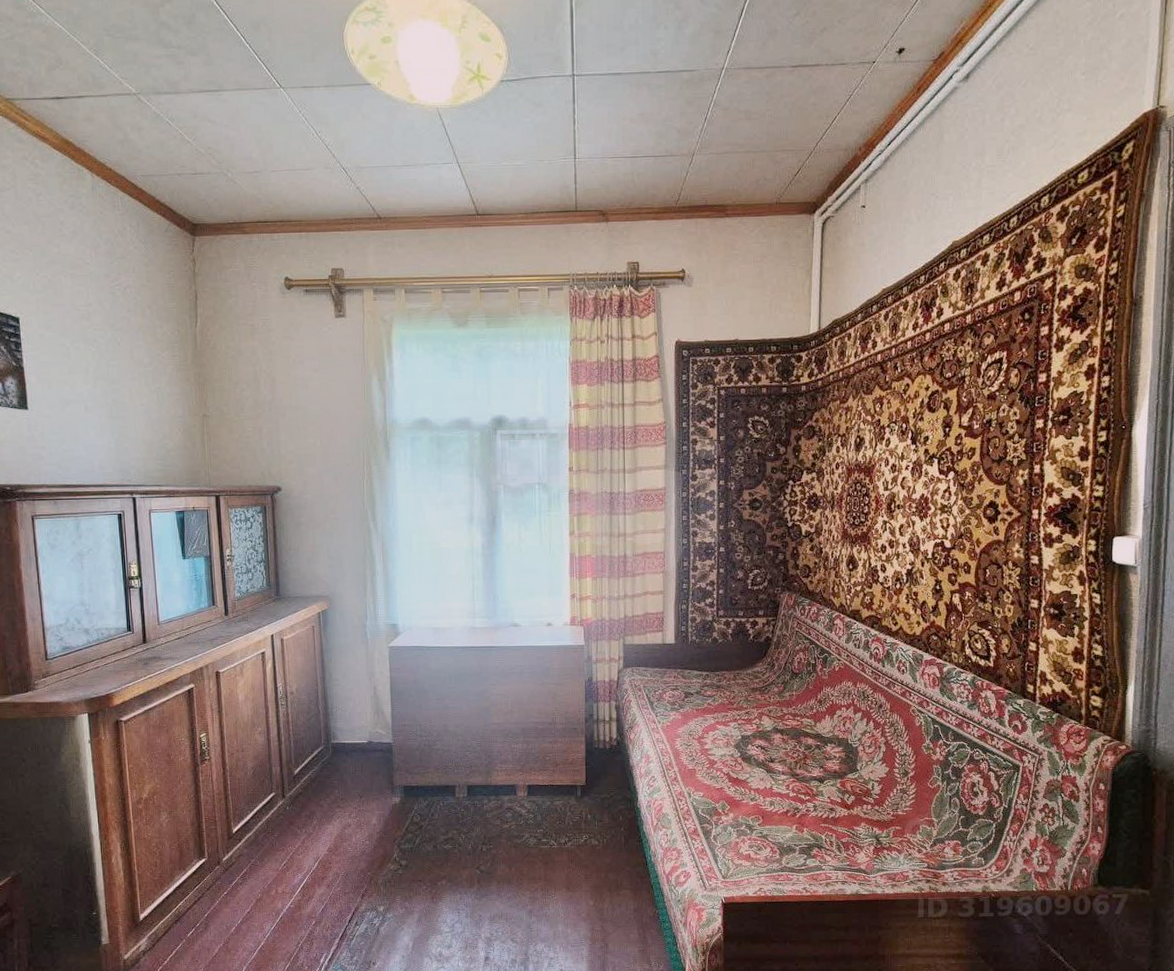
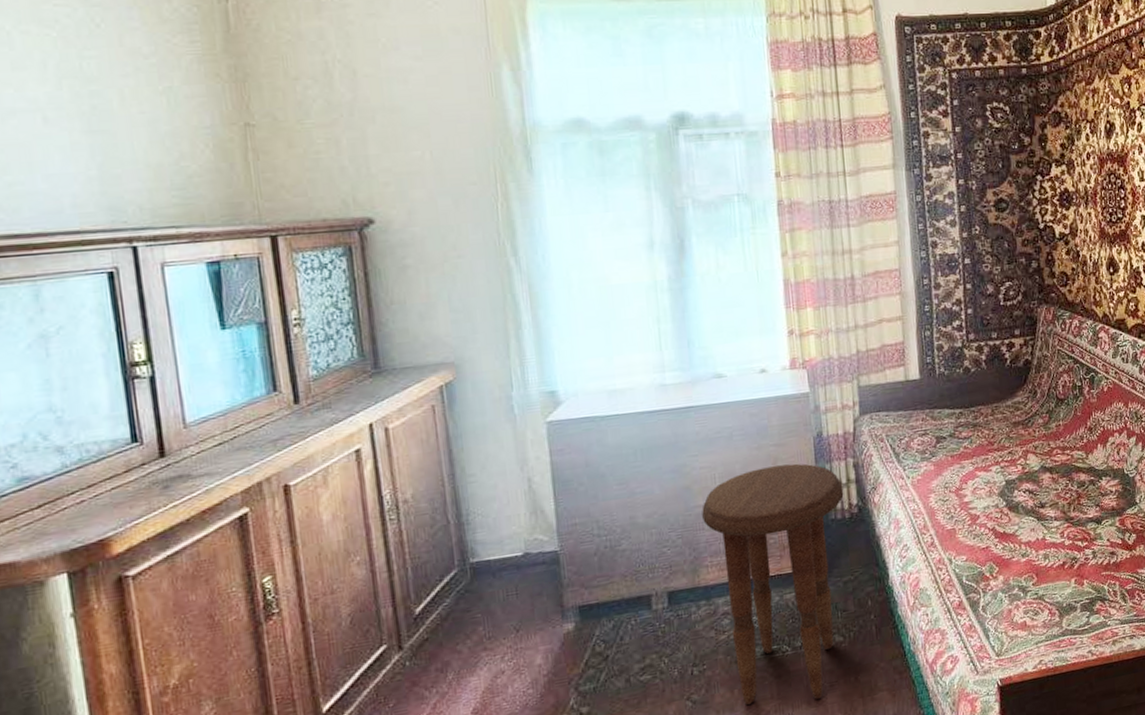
side table: none [496,700,606,886] -> present [702,463,844,706]

